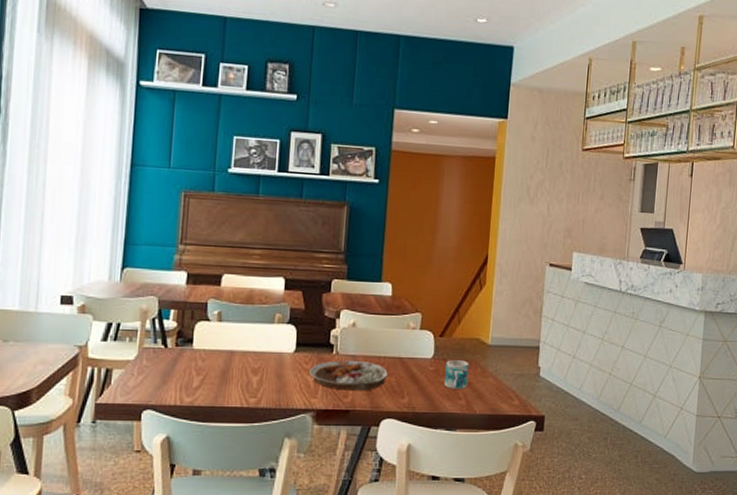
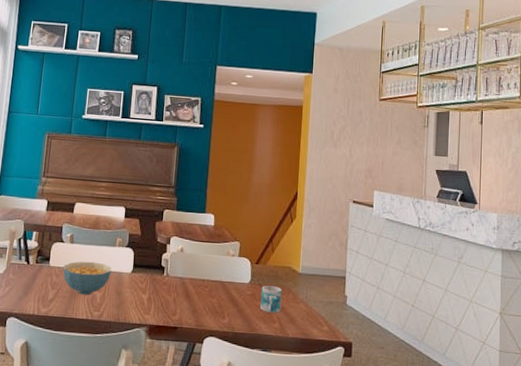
cereal bowl: none [210,341,270,380] -> present [63,261,112,295]
plate: present [309,360,388,391] -> none [144,281,211,310]

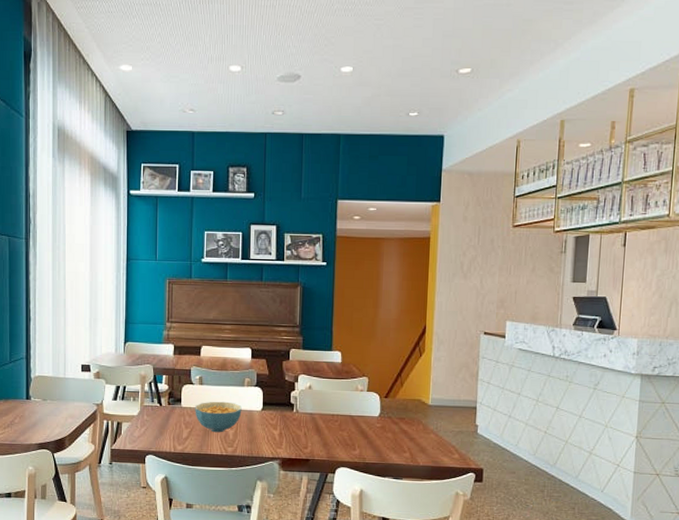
mug: present [260,285,282,313] -> none [390,418,412,444]

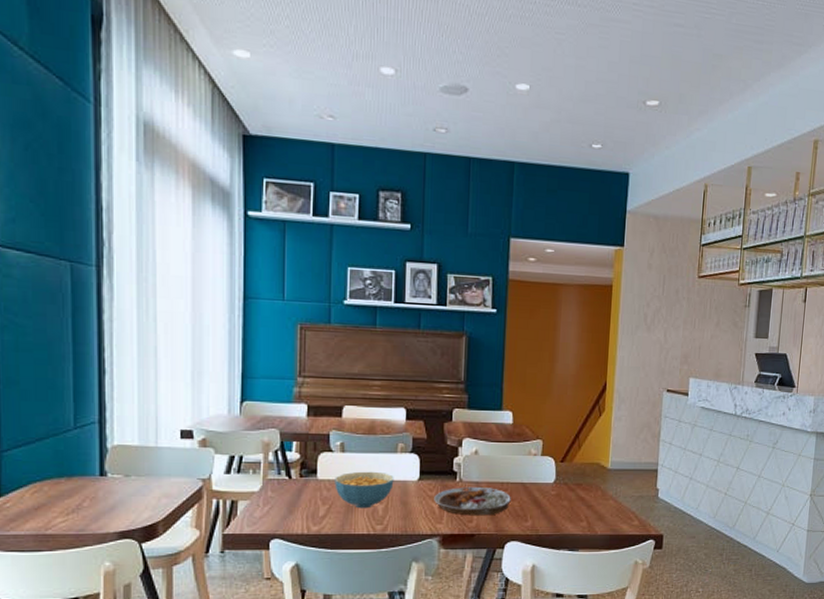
plate: none [275,417,341,443] -> present [434,486,511,516]

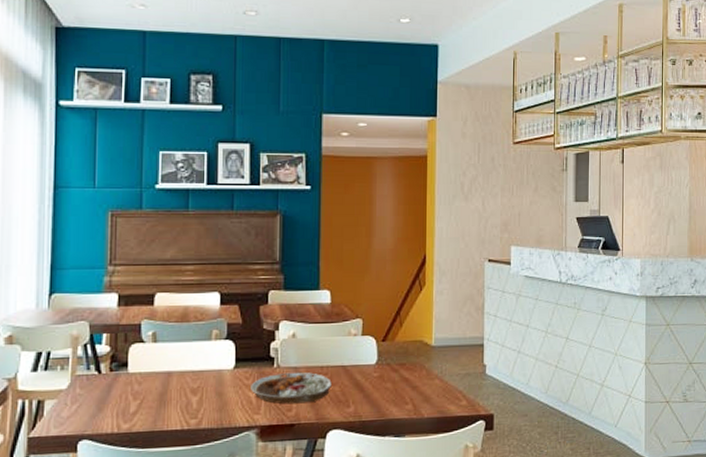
cereal bowl: present [334,471,394,509] -> none [146,361,209,402]

